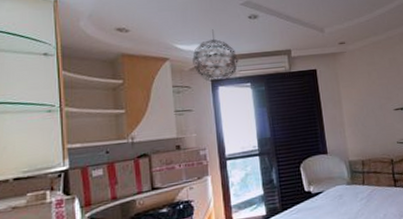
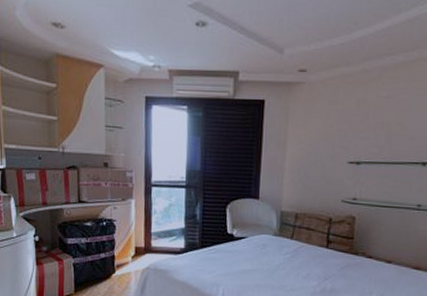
pendant light: present [192,29,239,82] -> none [128,35,178,100]

